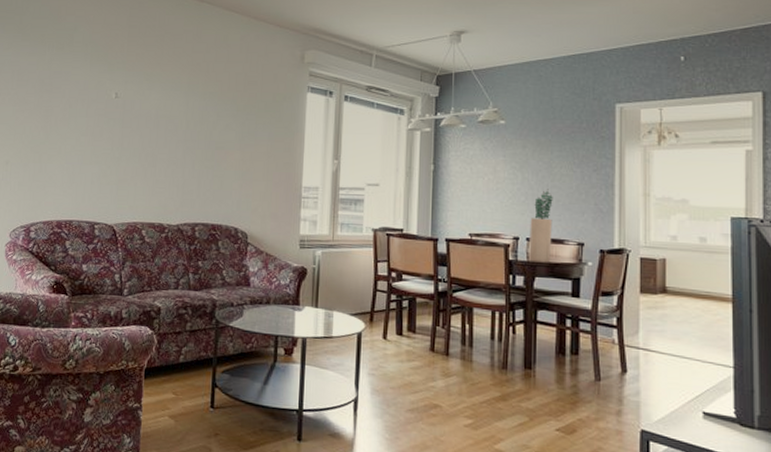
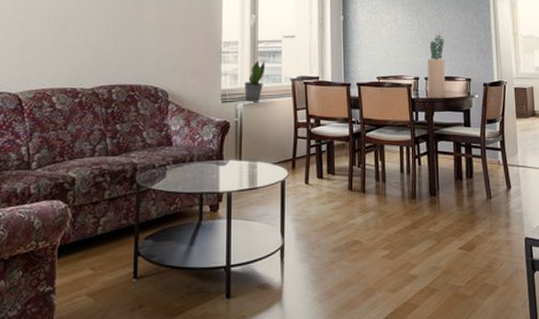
potted plant: none [323,208,347,251] -> present [245,60,266,103]

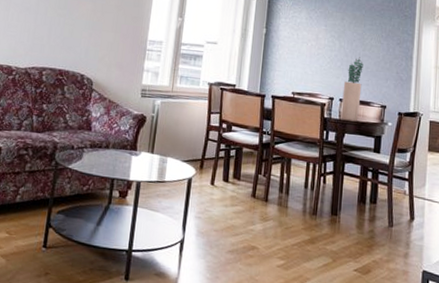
potted plant: present [245,60,266,103] -> none [163,61,186,102]

